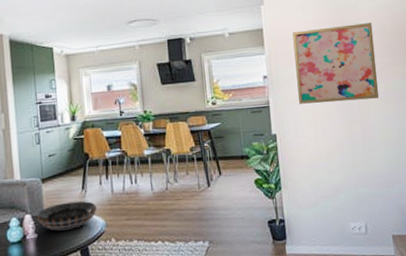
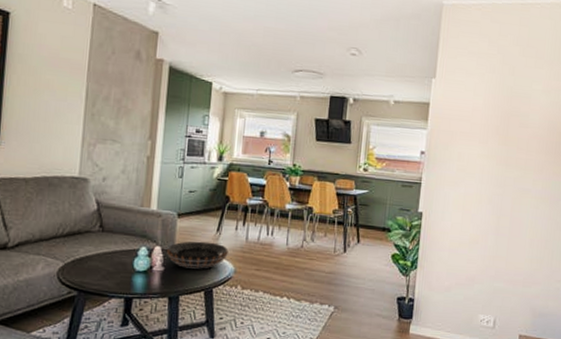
wall art: present [292,23,379,104] -> none [452,112,542,195]

